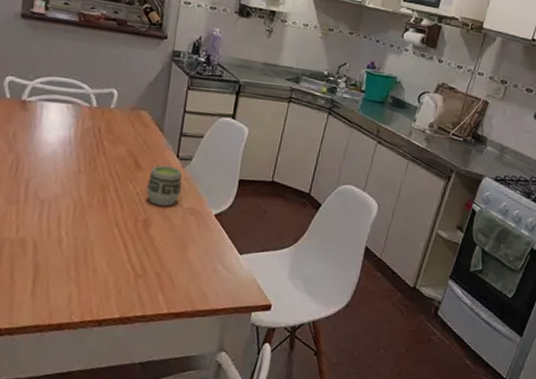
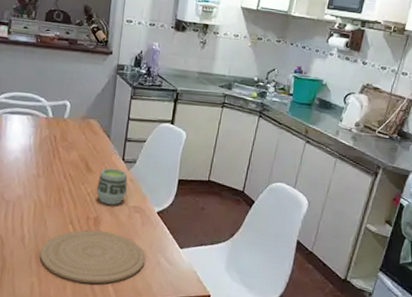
plate: none [79,233,201,293] -> present [39,230,146,284]

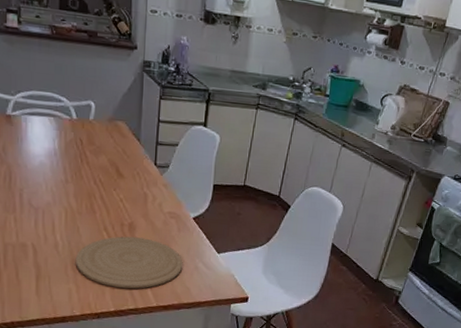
cup: present [96,168,128,205] -> none [129,173,162,211]

